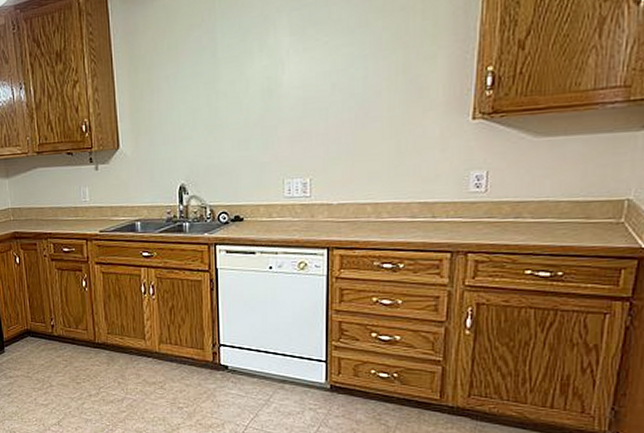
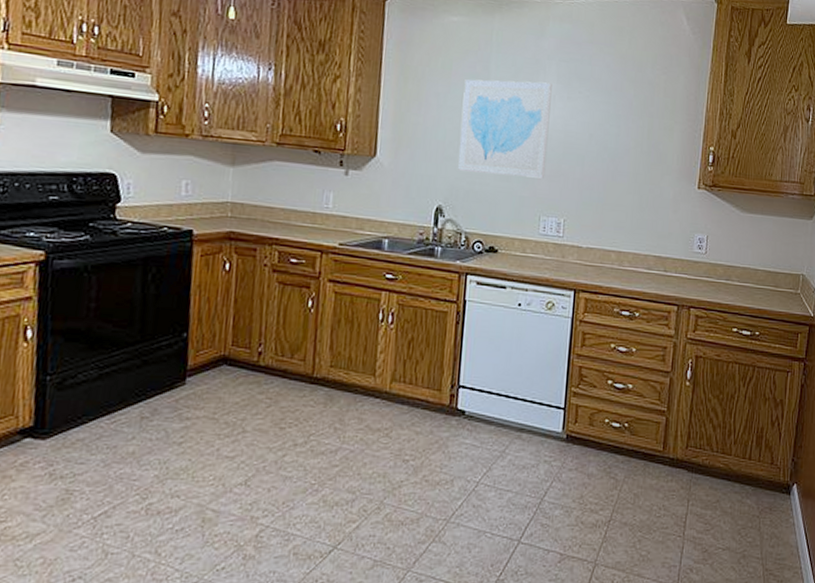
wall art: none [192,37,285,148] -> present [458,79,552,179]

